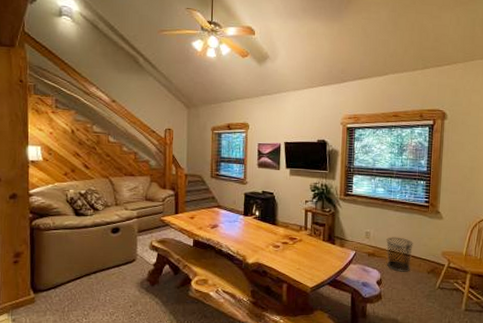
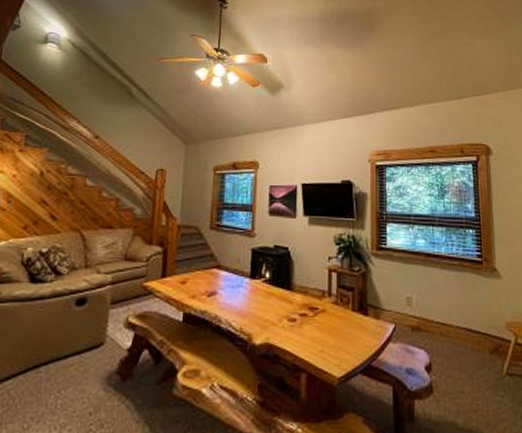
waste bin: present [386,237,413,272] -> none [433,303,468,352]

